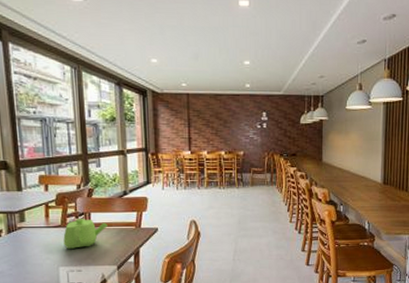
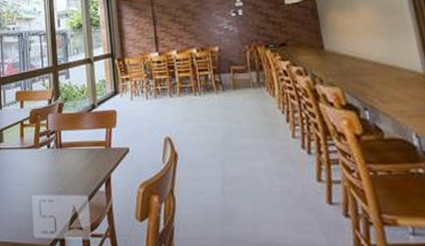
teapot: present [63,219,108,249] -> none [36,138,77,173]

